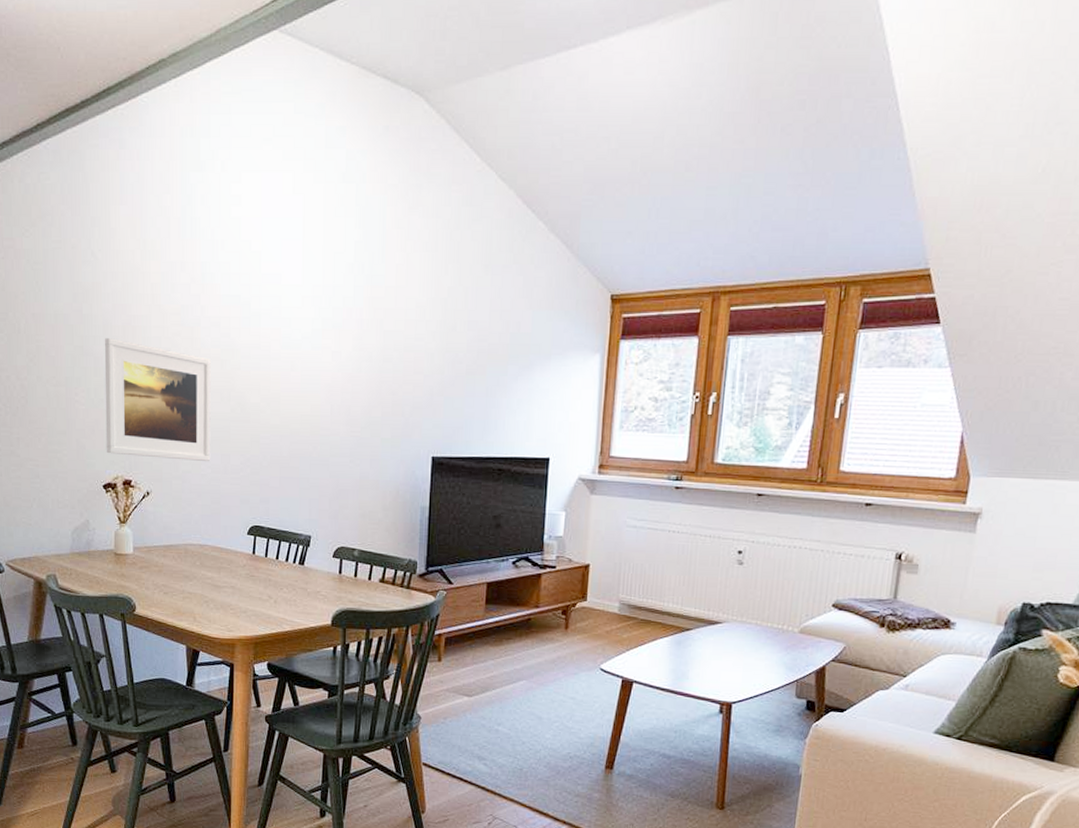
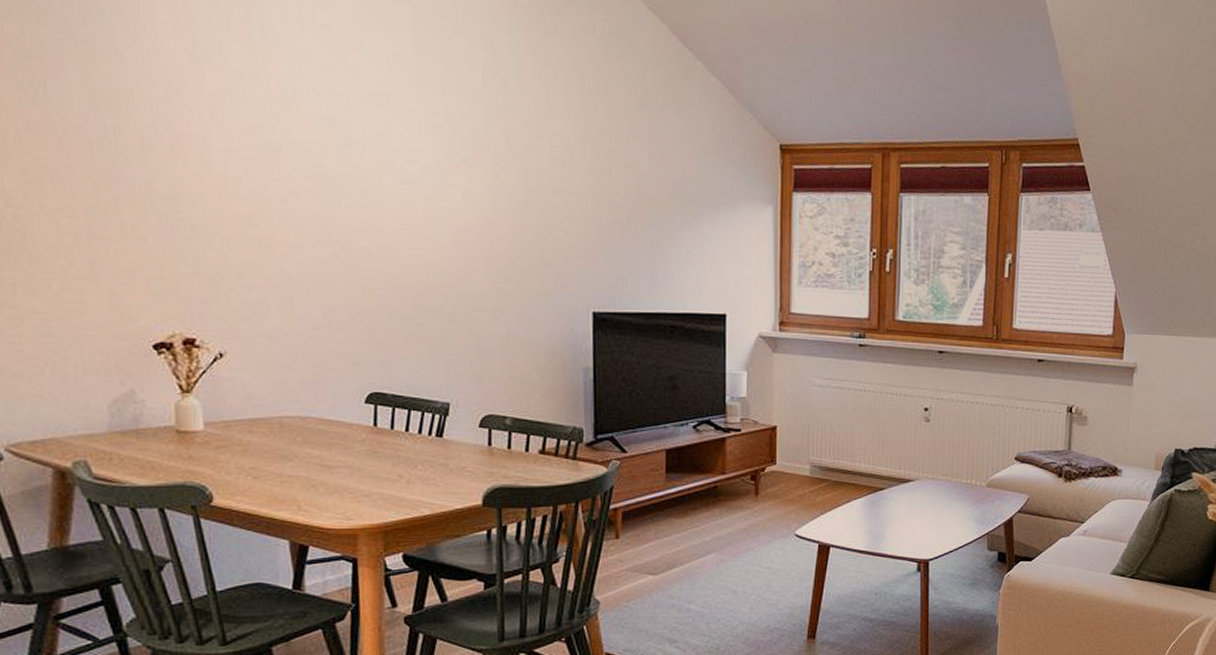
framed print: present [104,338,211,462] -> none [142,159,308,317]

